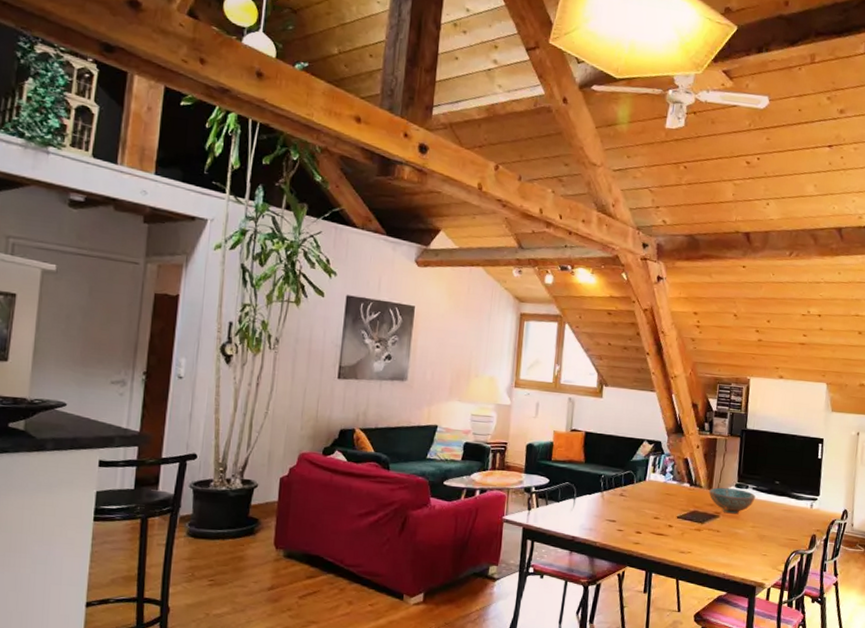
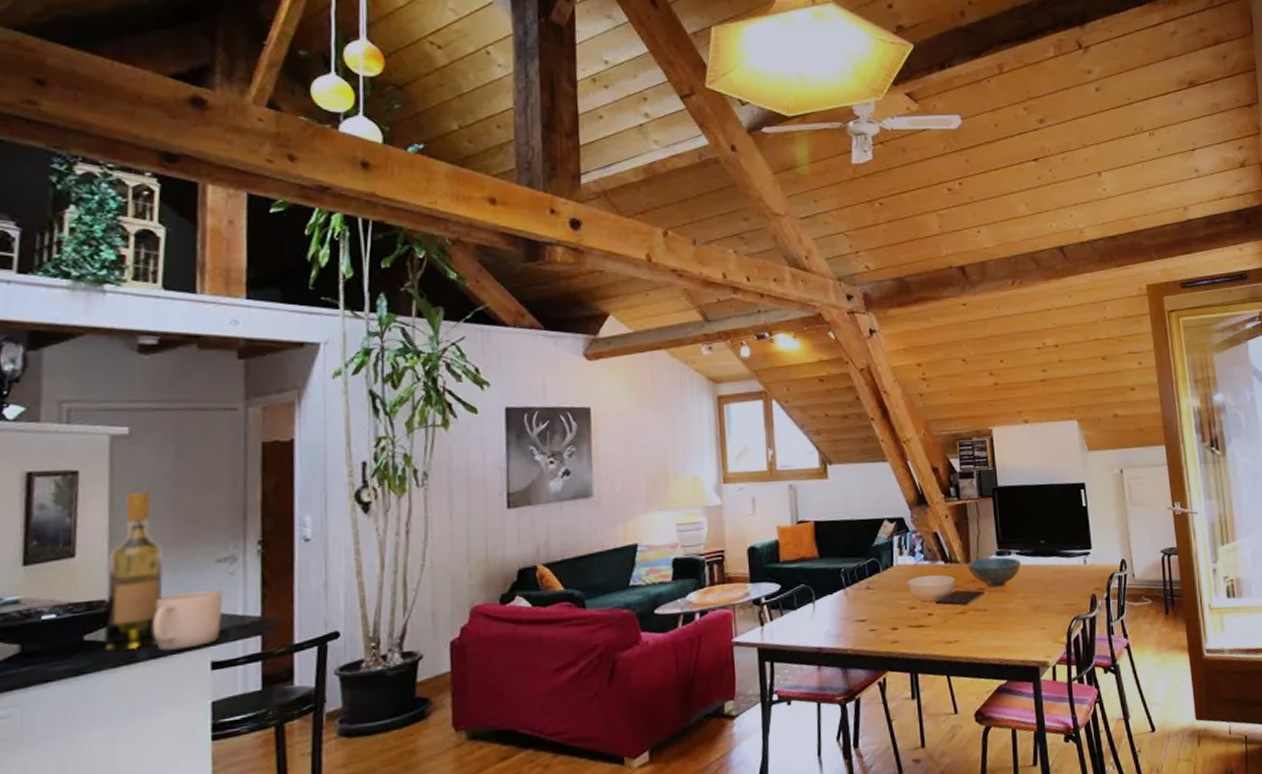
bottle: none [23,317,73,441] -> present [105,491,164,652]
mug: none [58,403,114,447] -> present [152,589,224,651]
bowl: none [655,493,697,517] -> present [907,574,955,602]

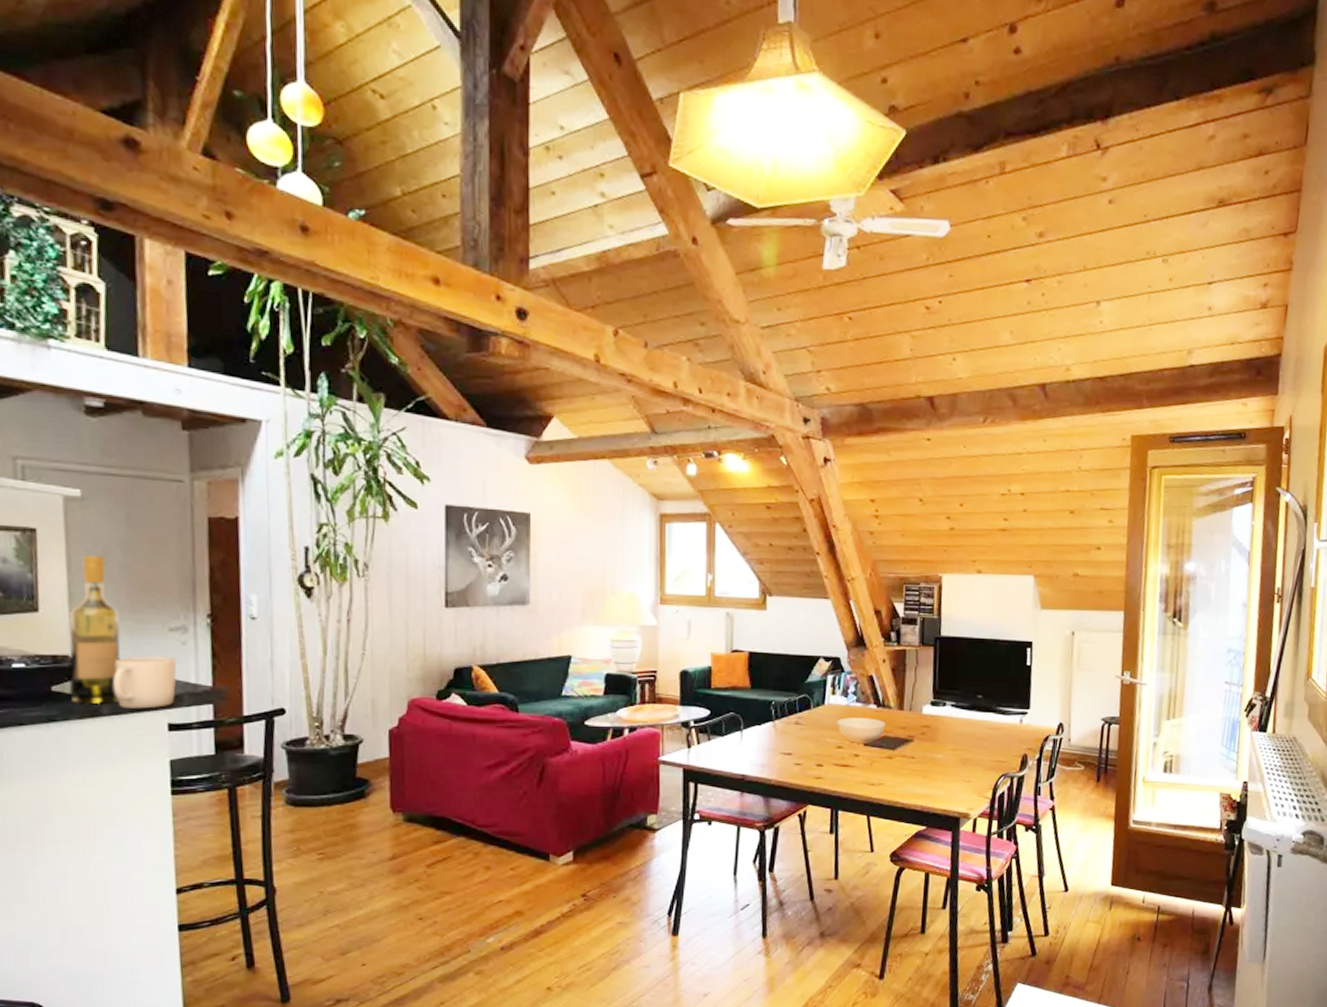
decorative bowl: present [967,557,1021,588] -> none [900,707,955,737]

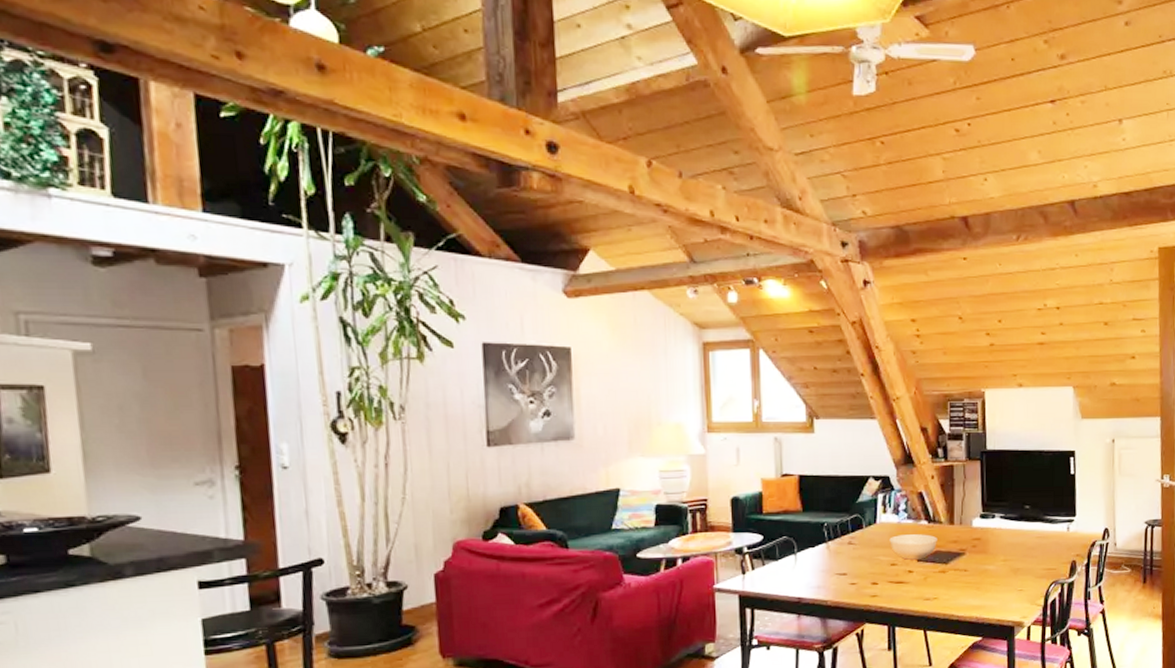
bottle: present [68,554,121,705] -> none [84,410,143,567]
mug: present [112,656,177,709] -> none [135,512,206,568]

